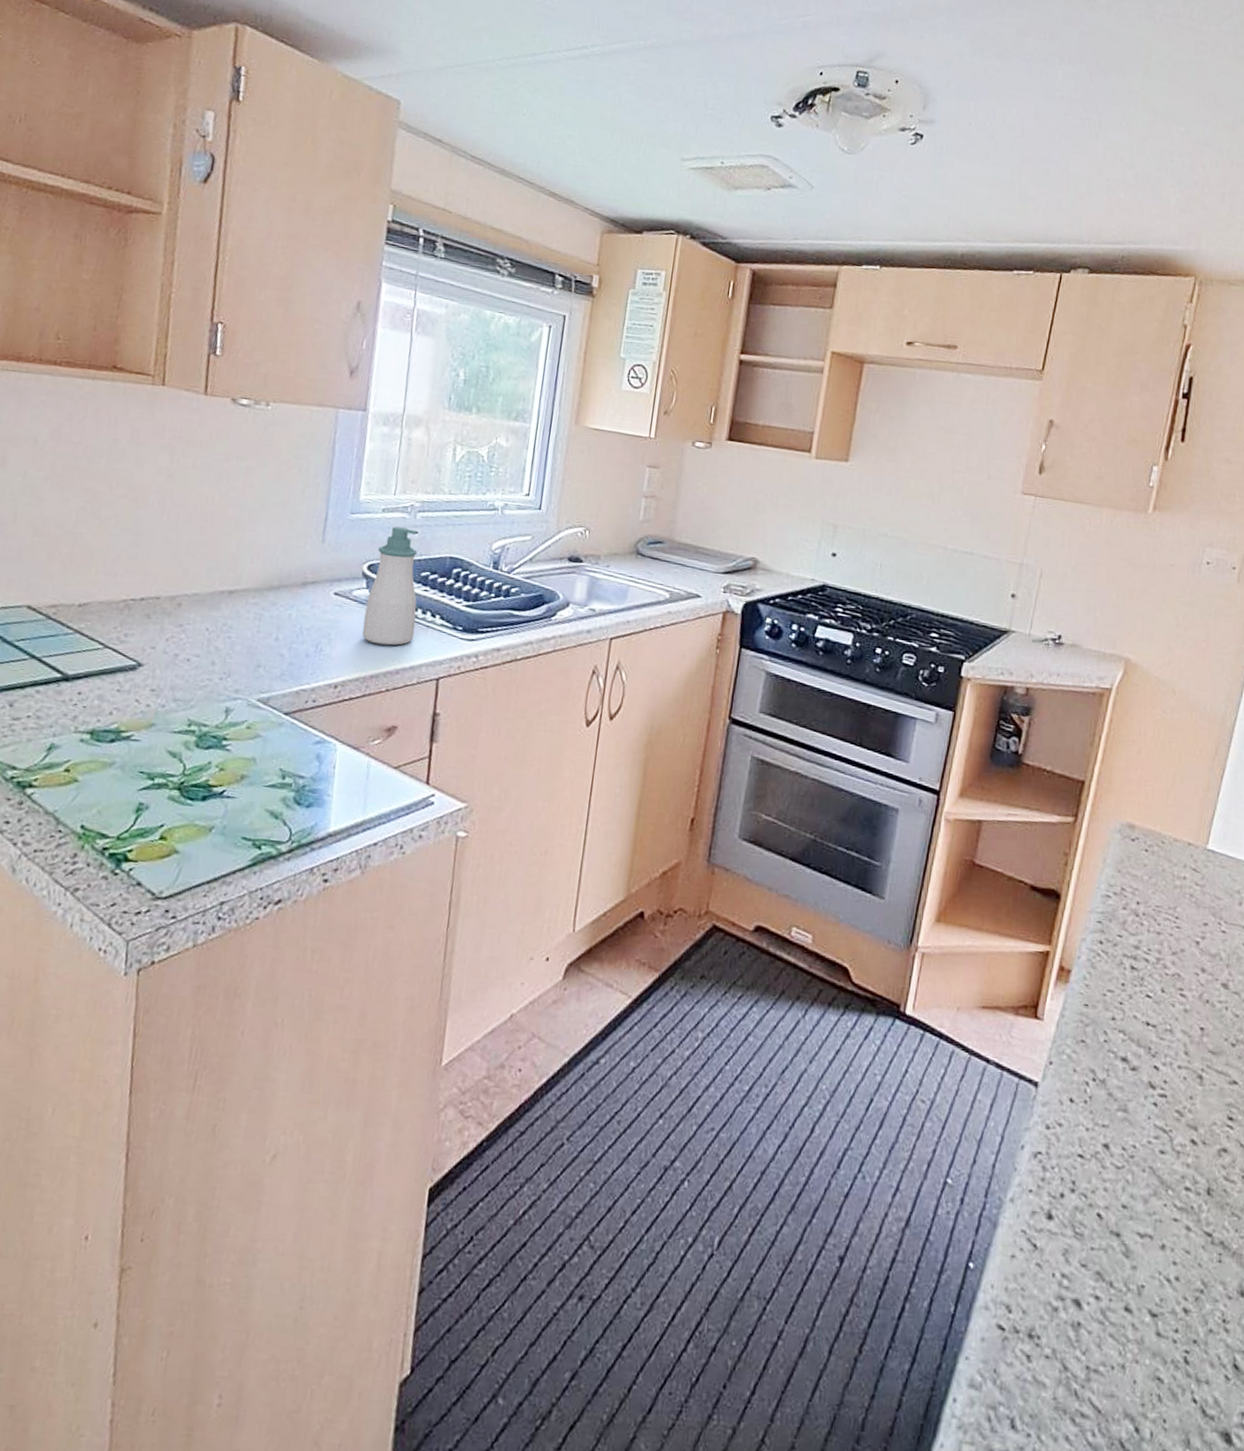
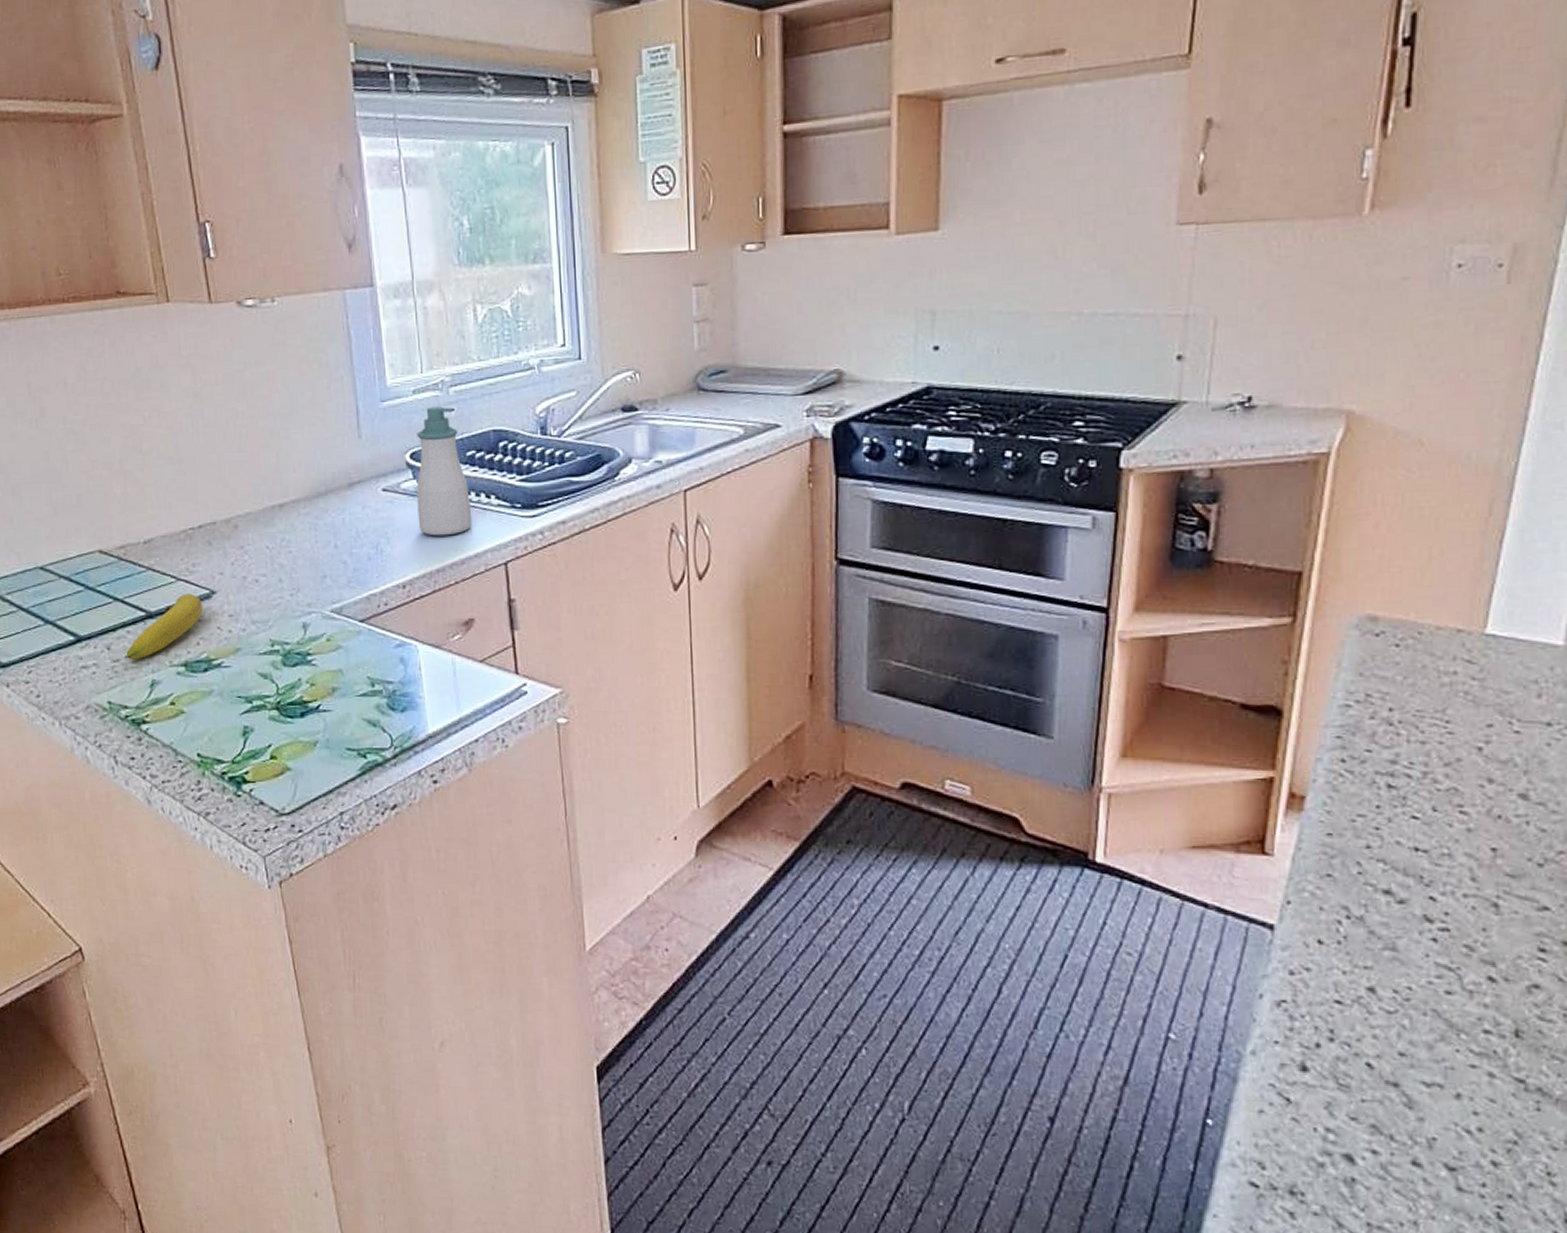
fruit: none [28,662,126,721] -> present [126,593,203,660]

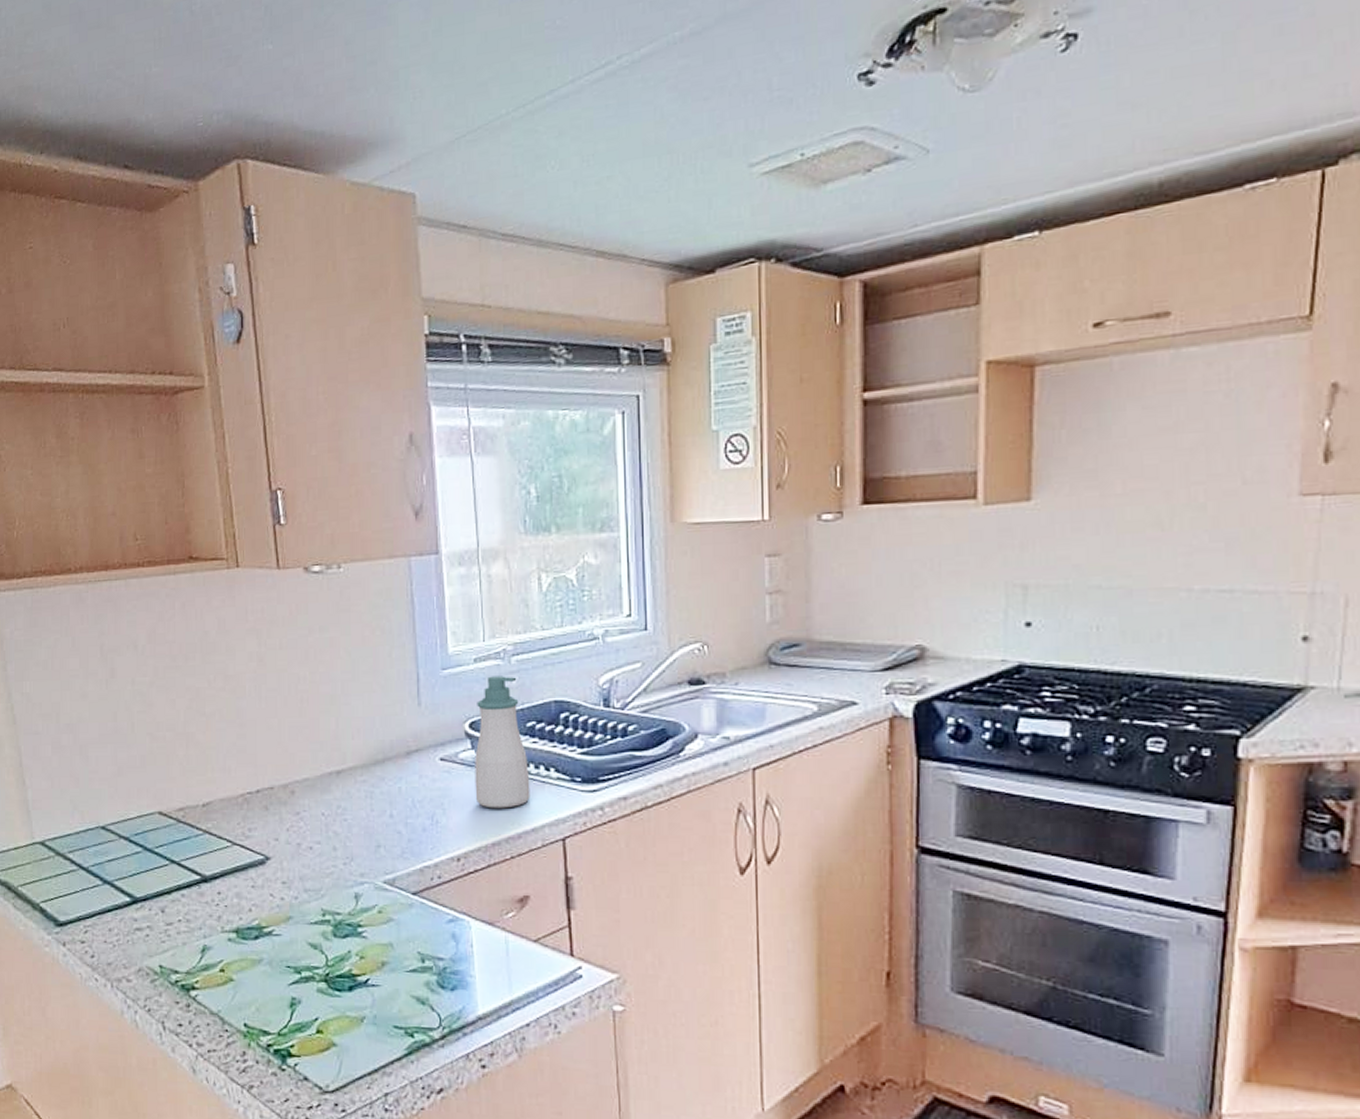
fruit: present [126,593,203,660] -> none [179,859,256,924]

